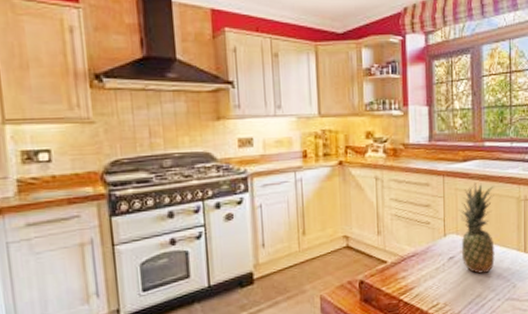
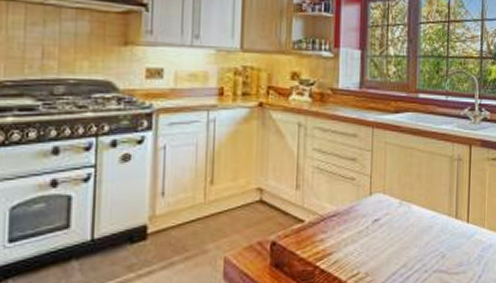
fruit: present [458,182,495,274] -> none [386,136,428,241]

